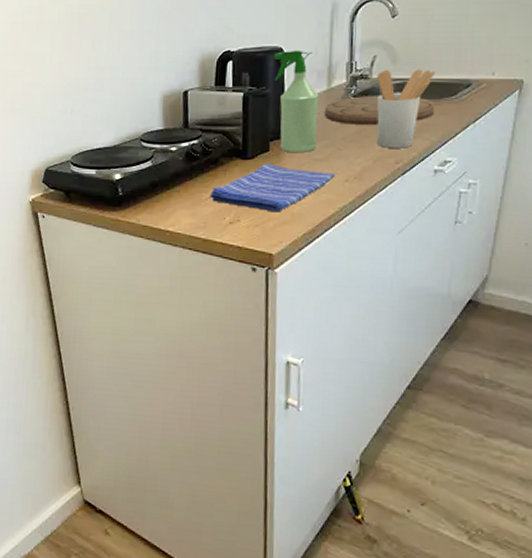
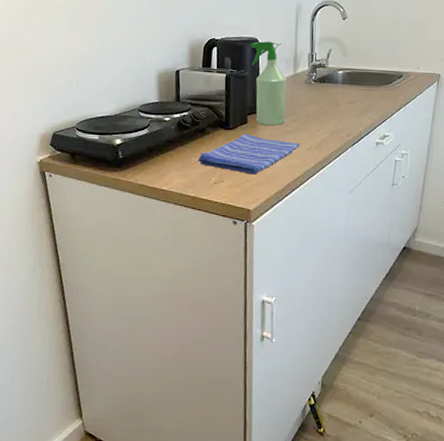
cutting board: present [324,95,435,125] -> none [291,80,376,105]
utensil holder: present [376,69,435,148] -> none [332,60,376,125]

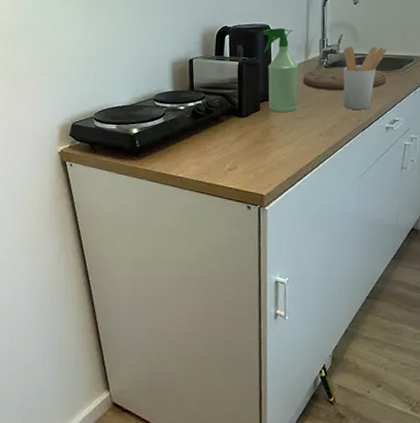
dish towel: present [198,133,300,175] -> none [212,120,311,161]
cutting board: none [291,80,376,105] -> present [303,66,387,91]
utensil holder: none [332,60,376,125] -> present [343,46,386,110]

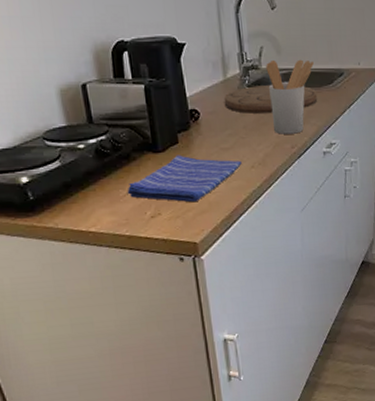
dish towel: none [212,120,311,161] -> present [127,155,242,203]
spray bottle: present [263,27,299,113] -> none [168,40,222,144]

